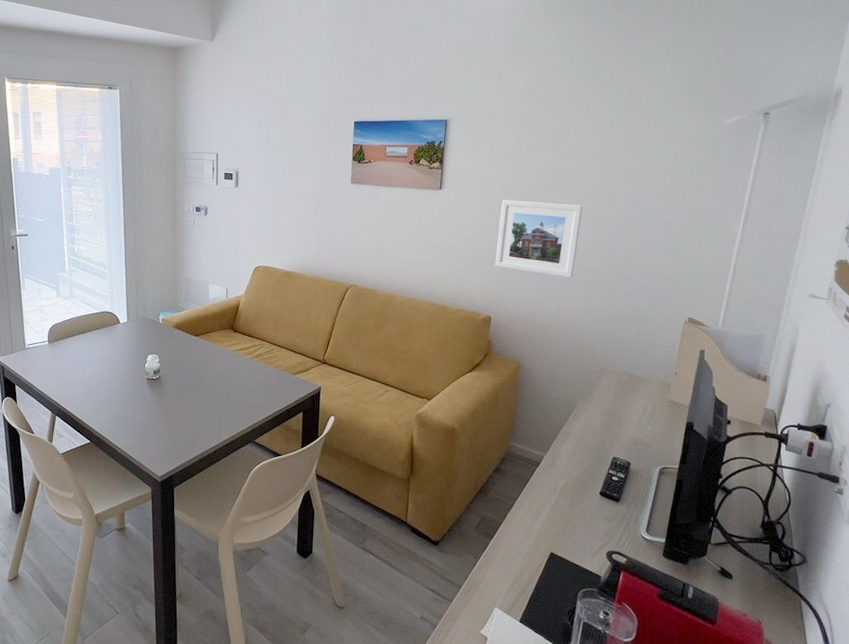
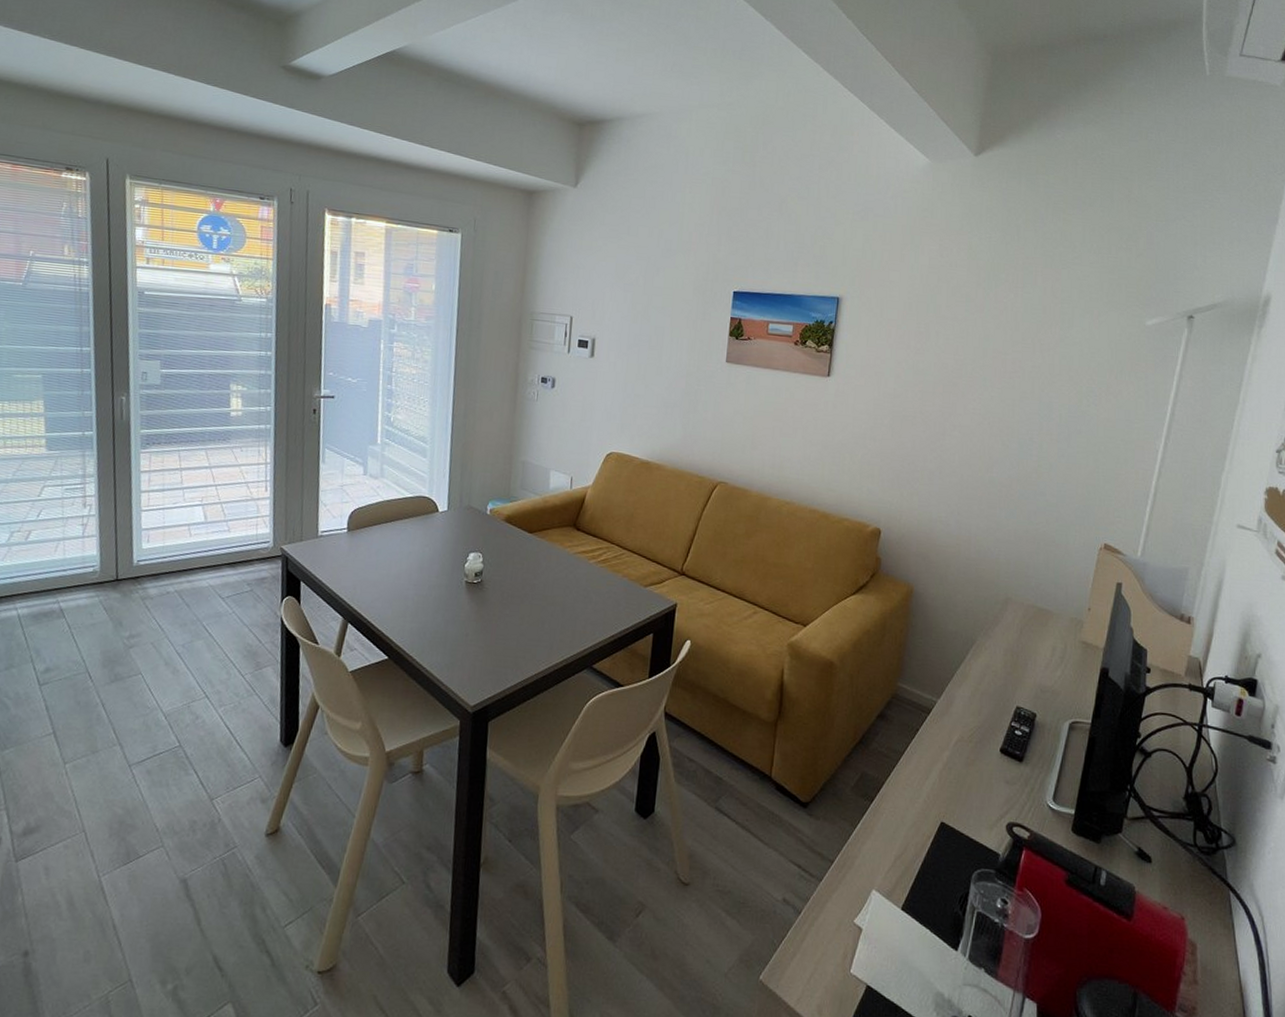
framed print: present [495,200,582,278] -> none [887,393,988,489]

